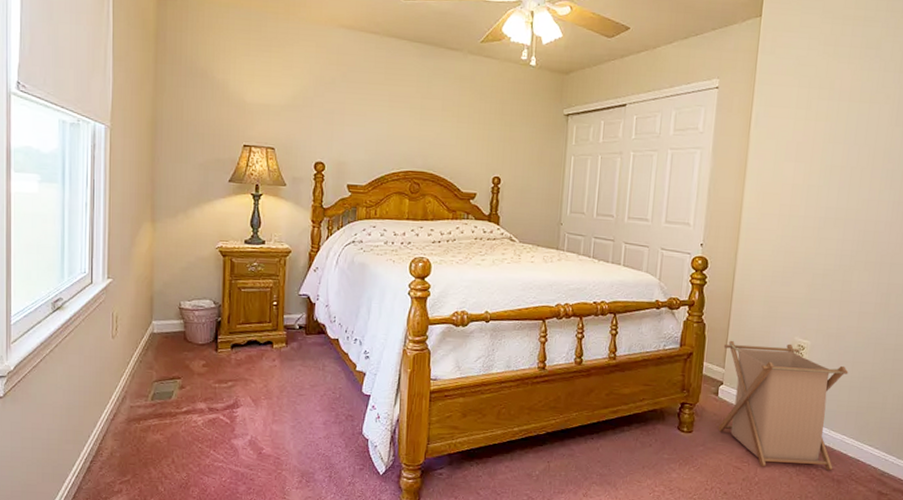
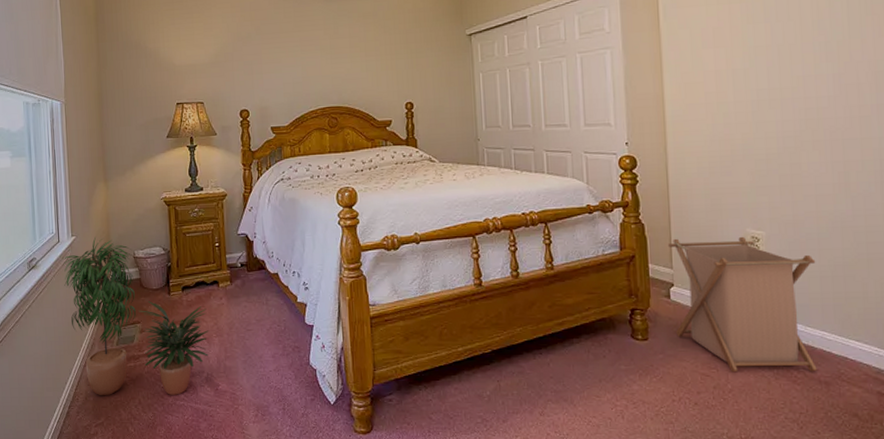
potted plant: none [95,282,258,457] -> present [63,237,209,396]

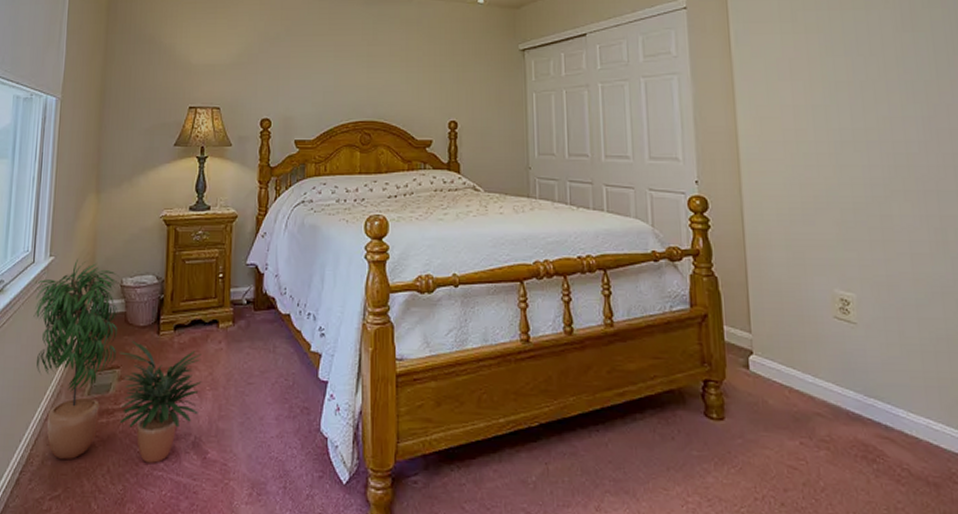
laundry basket: present [667,236,817,373] -> none [745,296,924,470]

